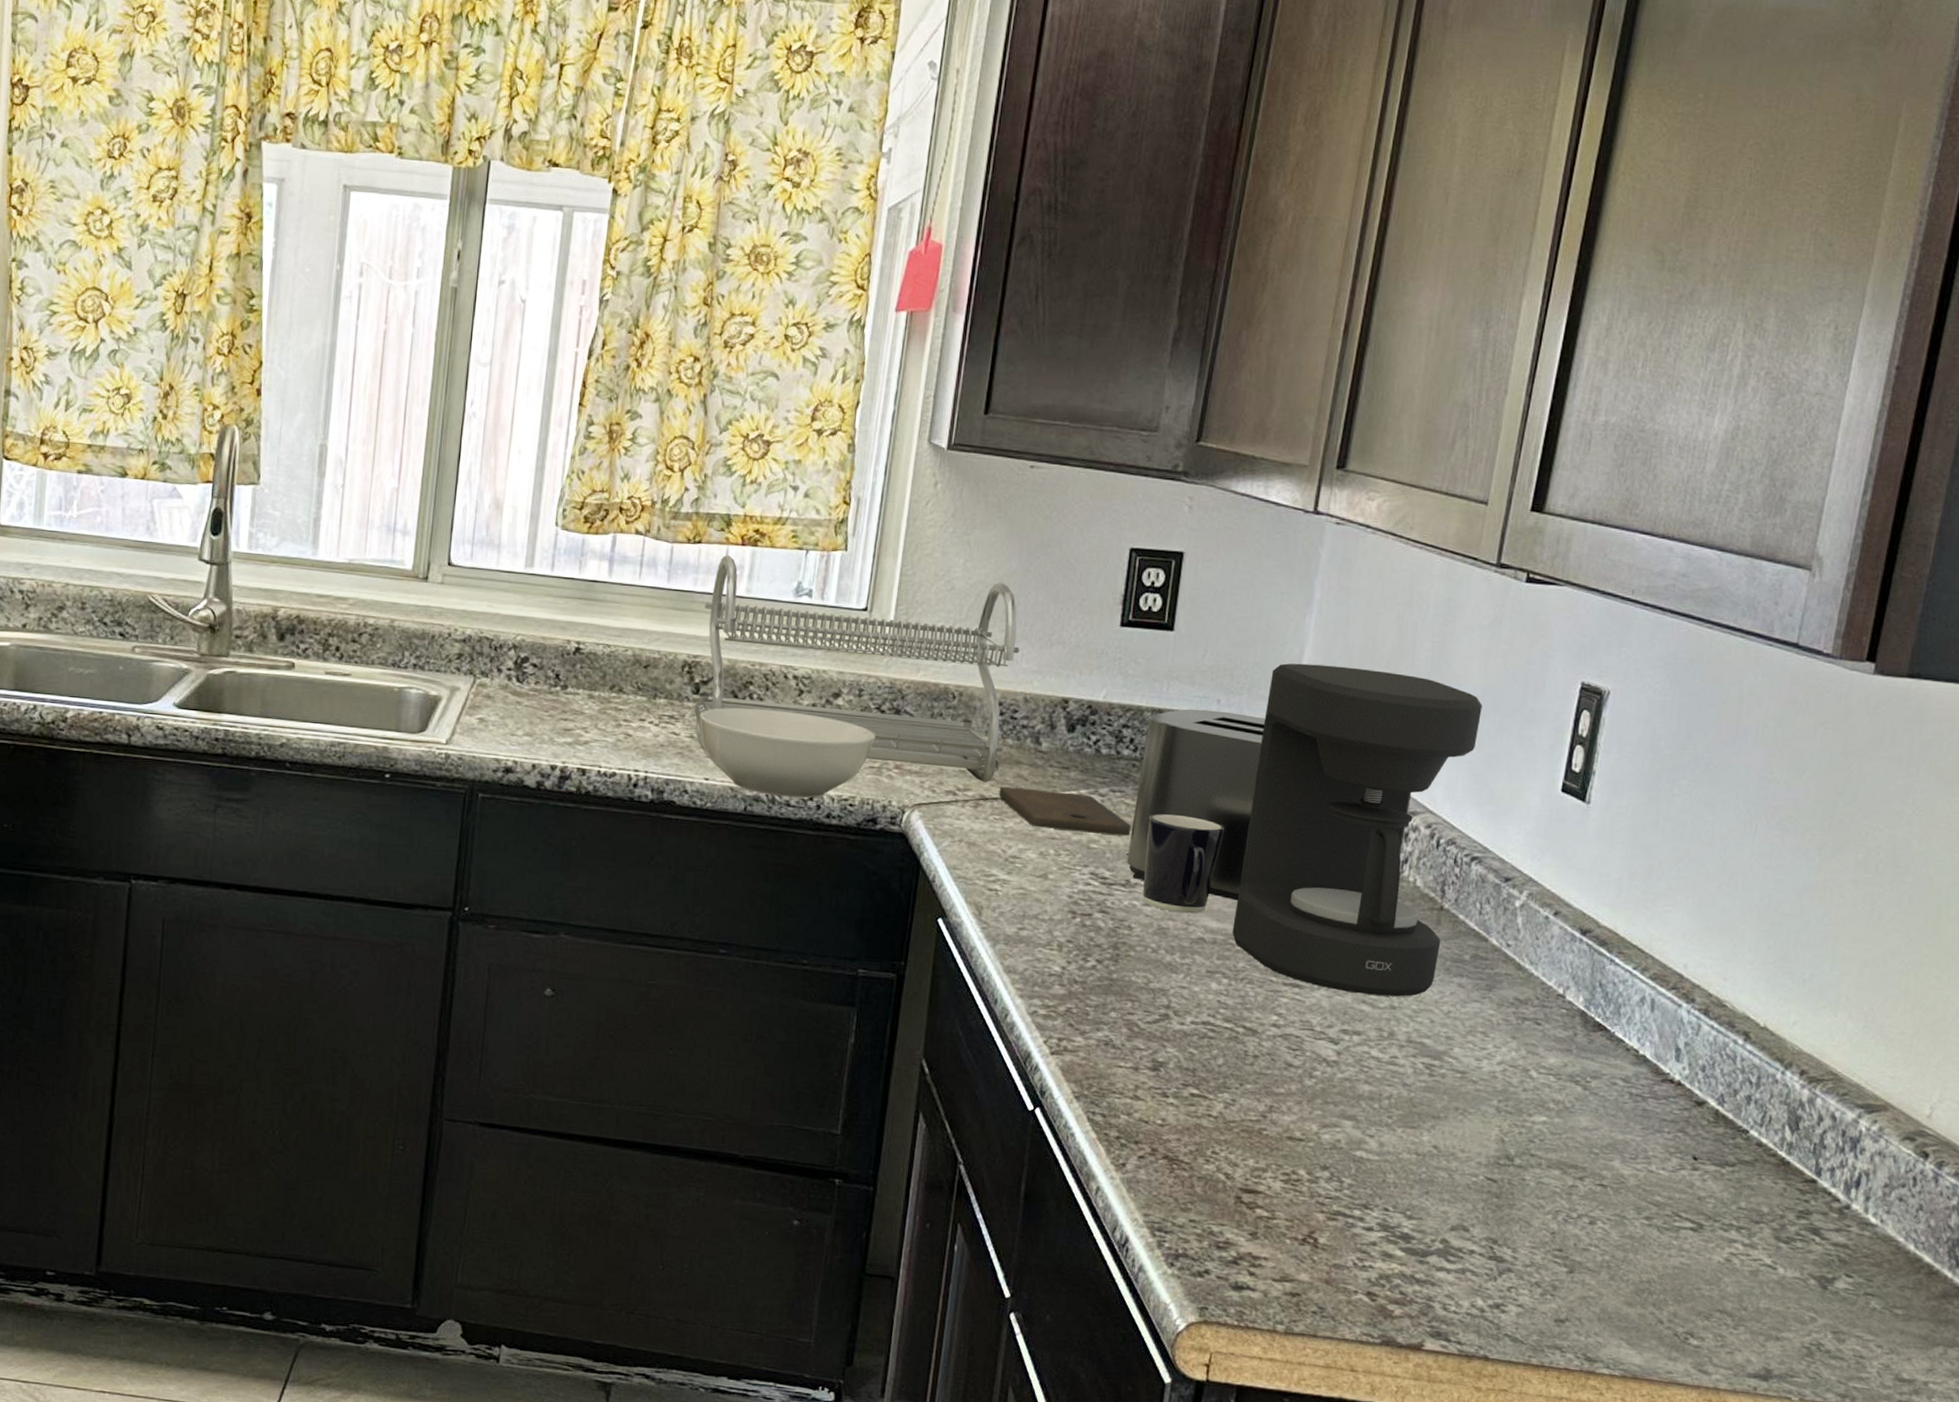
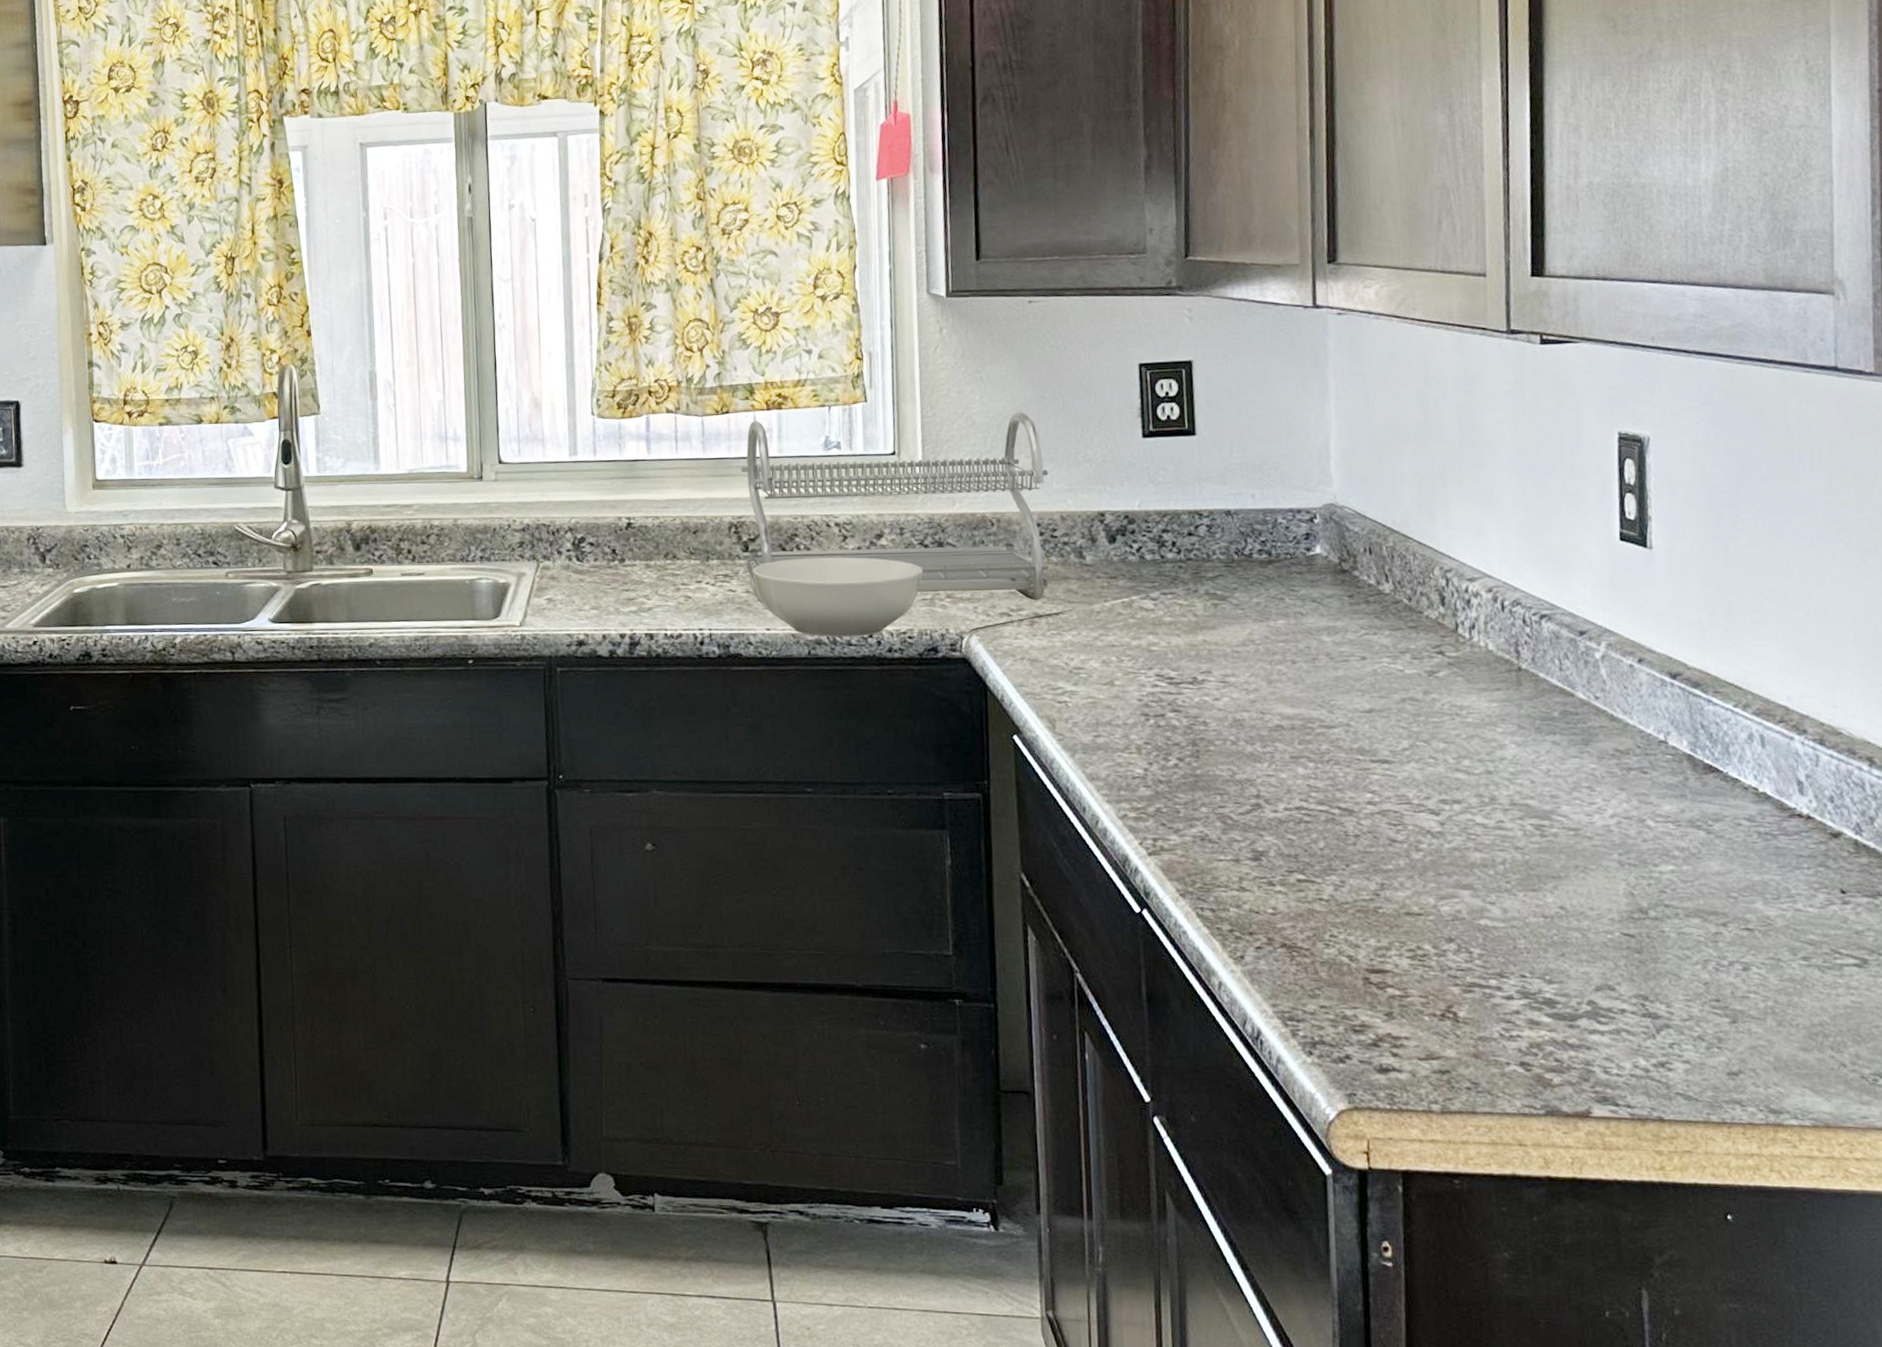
cutting board: present [998,786,1132,836] -> none [1051,600,1189,637]
toaster: present [1126,708,1265,901] -> none [1186,504,1310,685]
mug: present [1142,813,1225,914] -> none [1204,608,1283,704]
coffee maker: present [1232,663,1483,997] -> none [1300,447,1527,763]

